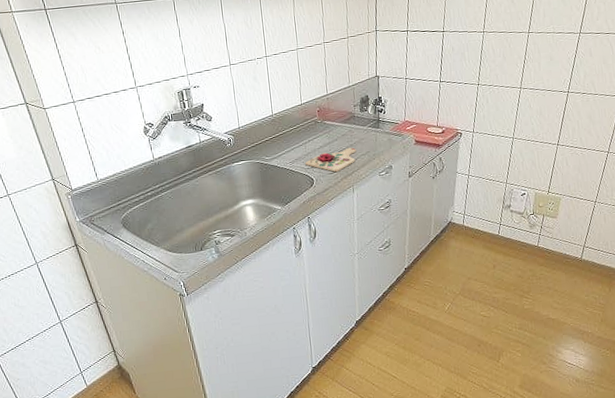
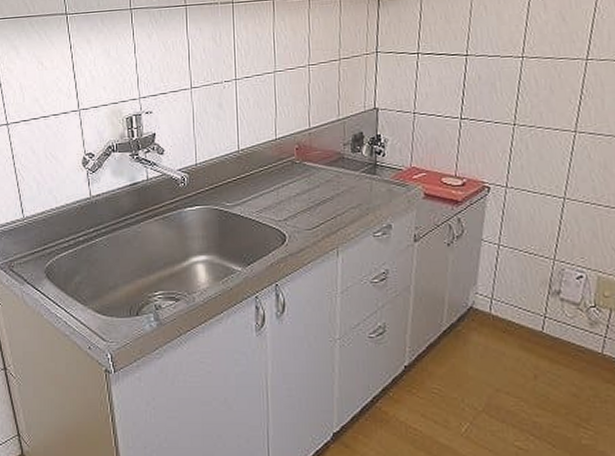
cutting board: present [305,147,356,172] -> none [276,197,344,227]

